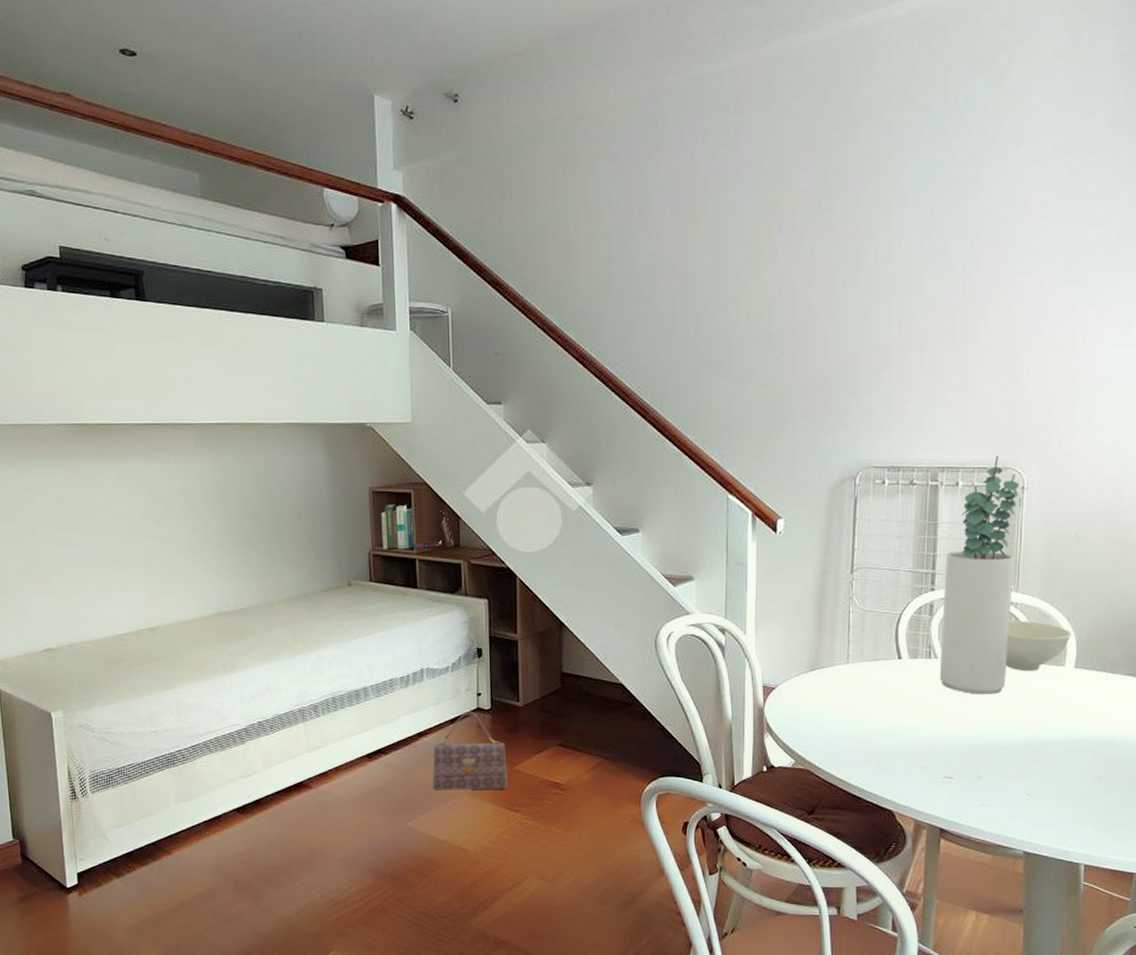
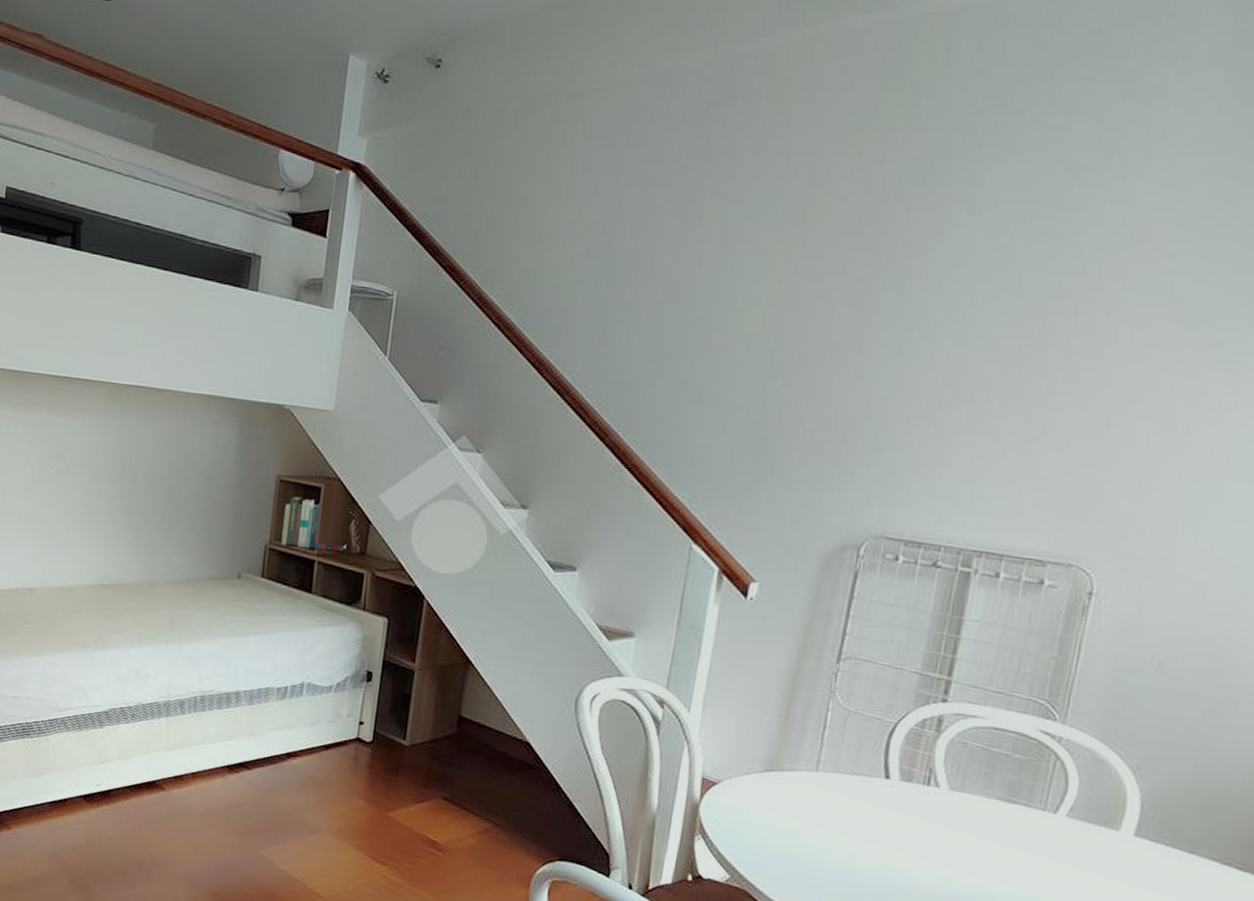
handbag: present [432,711,508,790] -> none [293,740,382,835]
vase: present [939,456,1019,694] -> none [938,548,1086,847]
bowl: present [1005,620,1071,671] -> none [1033,758,1136,829]

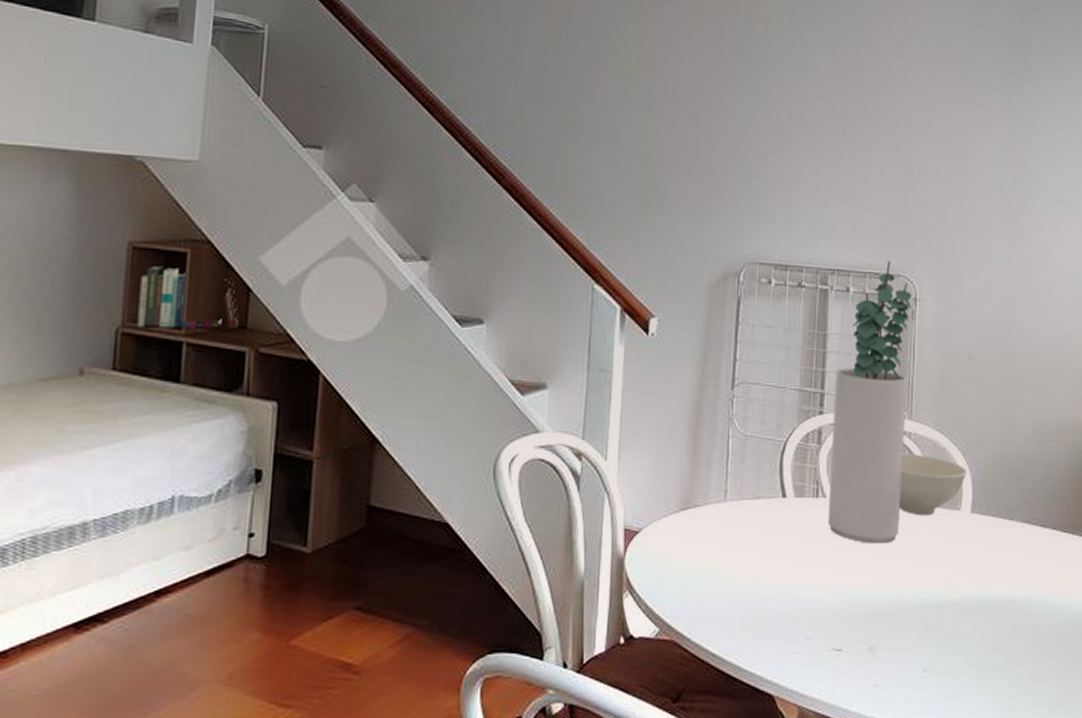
vase: none [938,548,1086,847] -> present [827,261,912,543]
bowl: none [1033,758,1136,829] -> present [898,453,967,516]

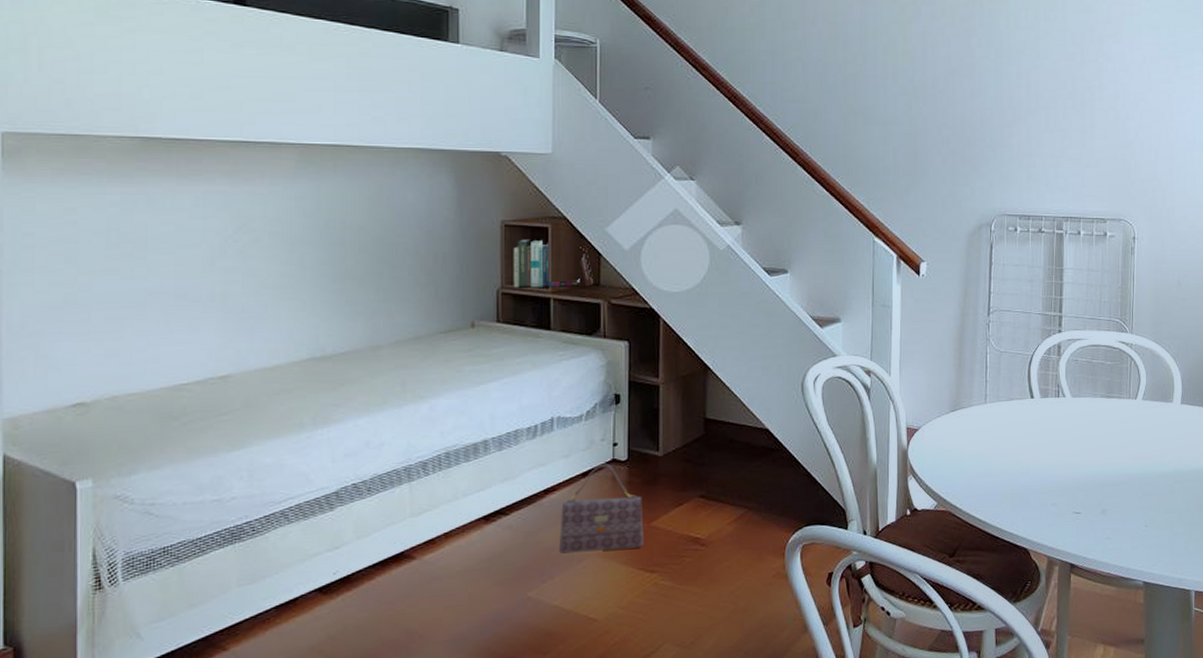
handbag: none [167,559,281,677] -> present [558,463,644,553]
vase: present [827,261,912,543] -> none [1067,208,1131,431]
bowl: present [898,453,967,516] -> none [1123,360,1177,408]

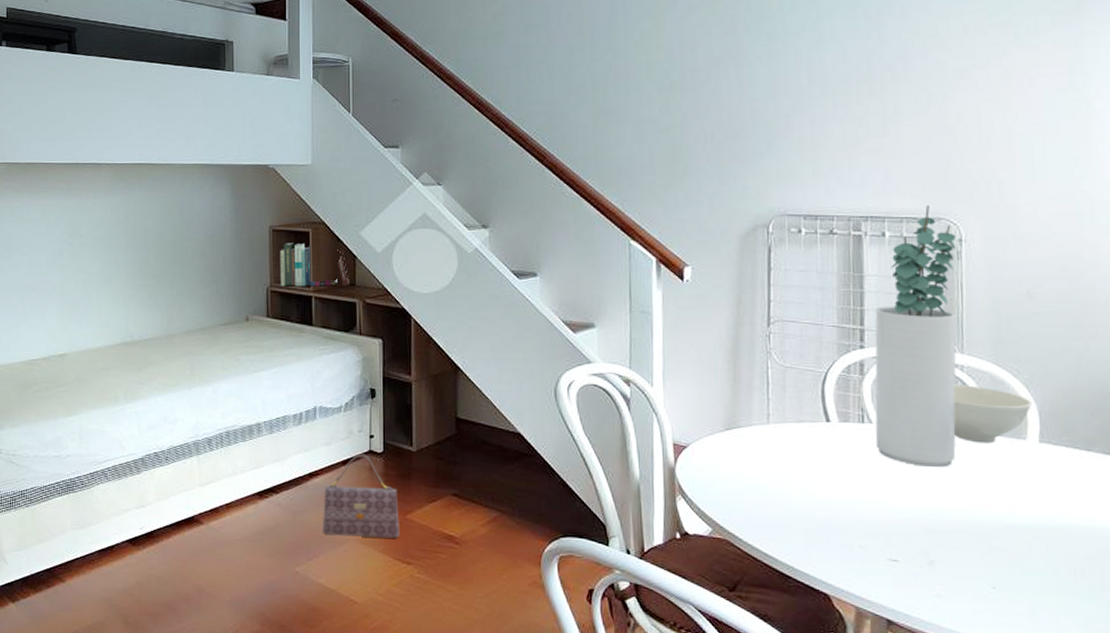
vase: none [1067,208,1131,431] -> present [875,205,957,467]
bowl: none [1123,360,1177,408] -> present [953,385,1032,444]

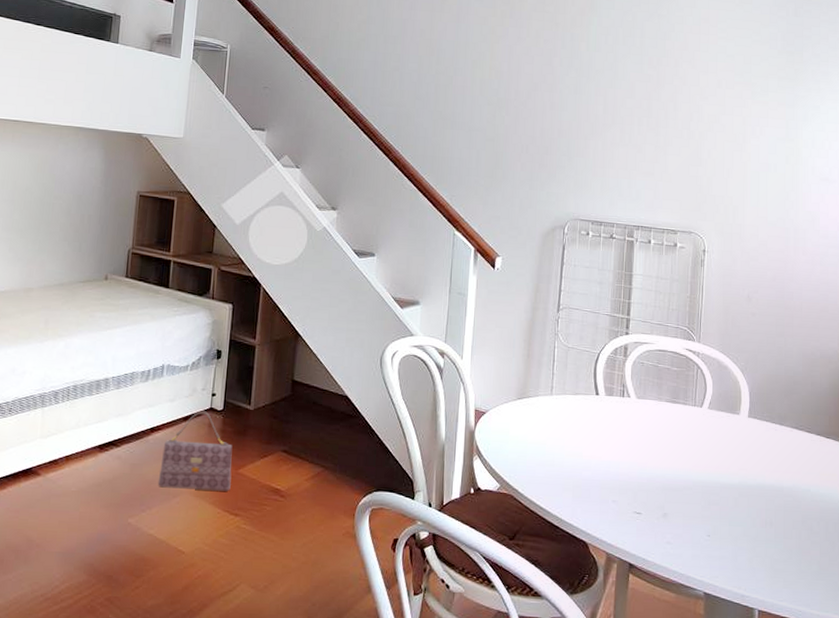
books: present [280,242,350,287] -> none [142,208,208,254]
vase: present [875,205,957,467] -> none [631,221,701,436]
bowl: present [953,385,1032,444] -> none [688,368,745,417]

